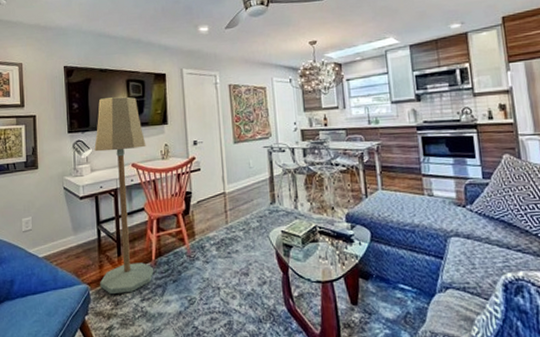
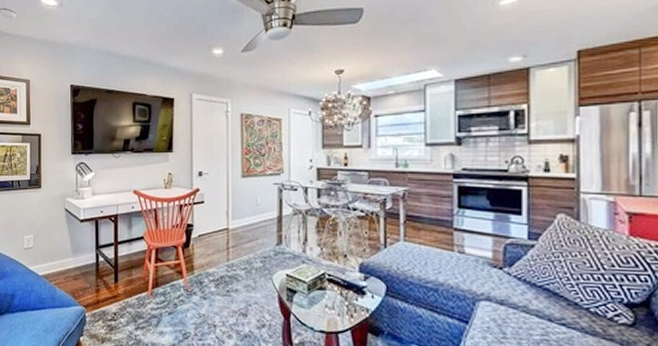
floor lamp: present [94,96,153,294] -> none [96,120,149,320]

